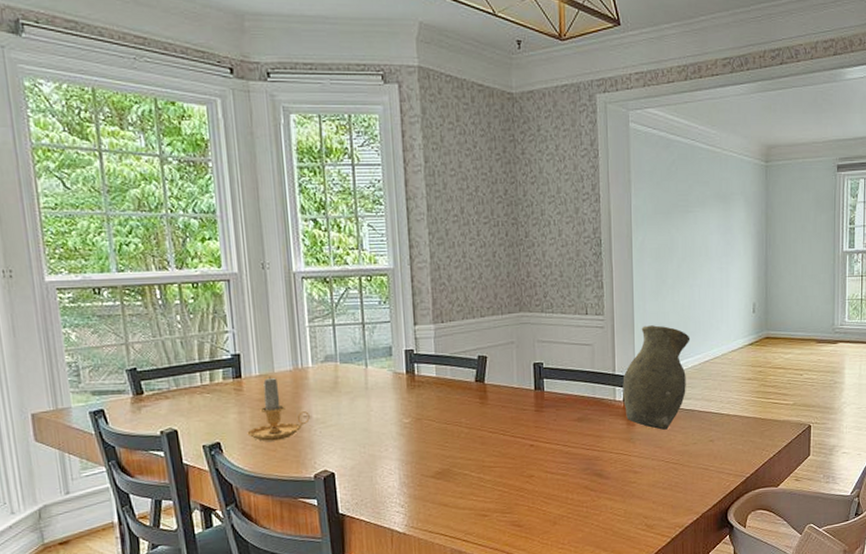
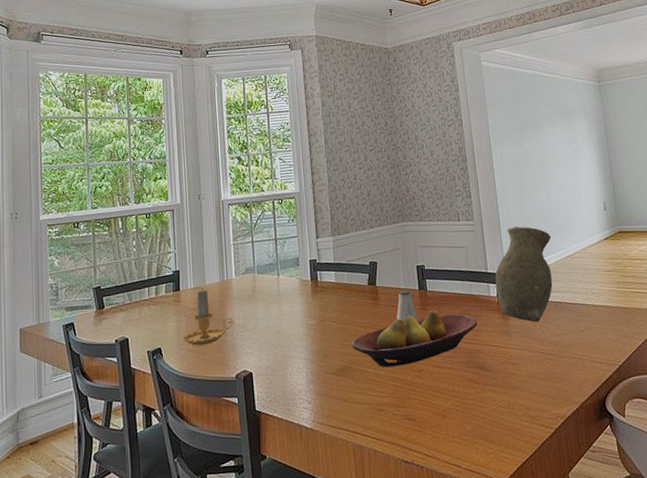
fruit bowl: none [452,412,599,472] -> present [351,309,478,368]
saltshaker: none [507,390,532,426] -> present [397,290,419,324]

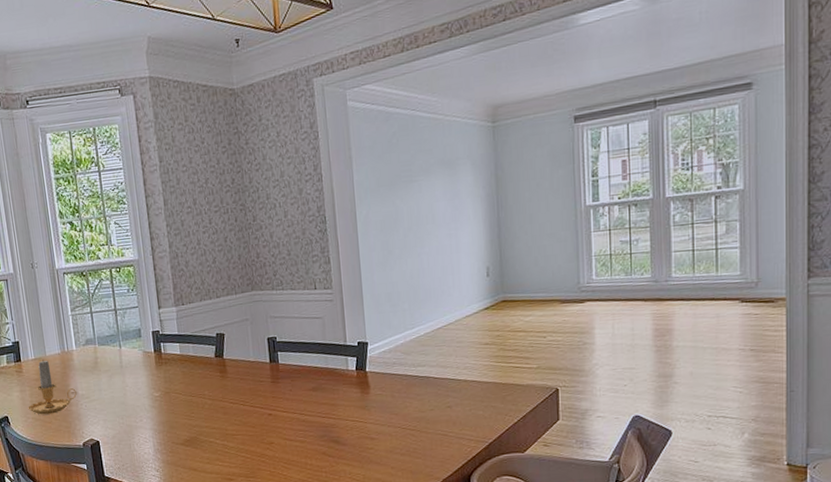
fruit bowl: present [351,309,478,368] -> none [198,383,334,440]
saltshaker: present [397,290,419,324] -> none [246,363,269,397]
vase: present [495,226,553,322] -> none [354,295,422,397]

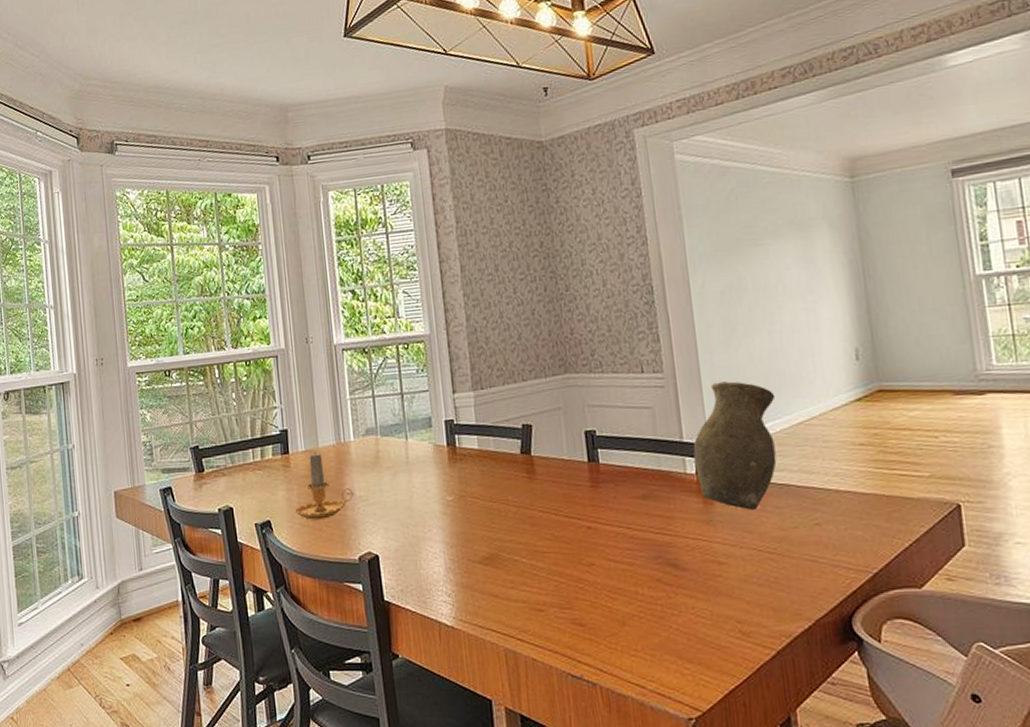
vase: none [354,295,422,397] -> present [693,381,777,510]

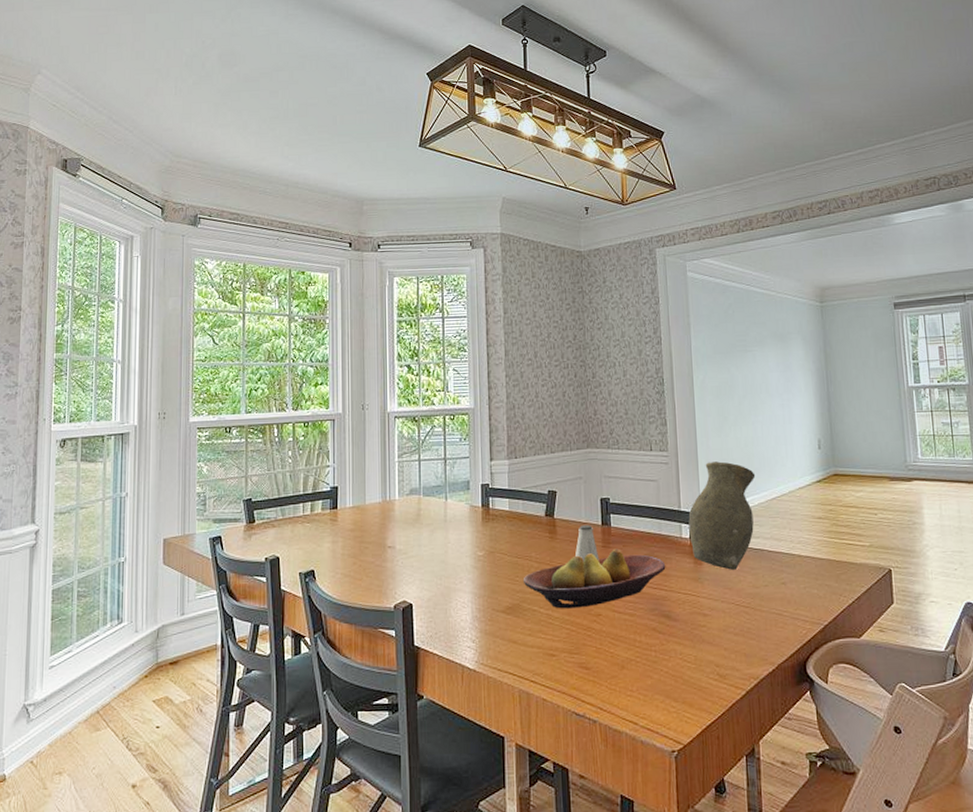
candle: present [294,451,353,520] -> none [338,507,394,570]
fruit bowl: none [500,488,669,559] -> present [522,548,666,609]
saltshaker: none [559,462,588,505] -> present [575,525,599,562]

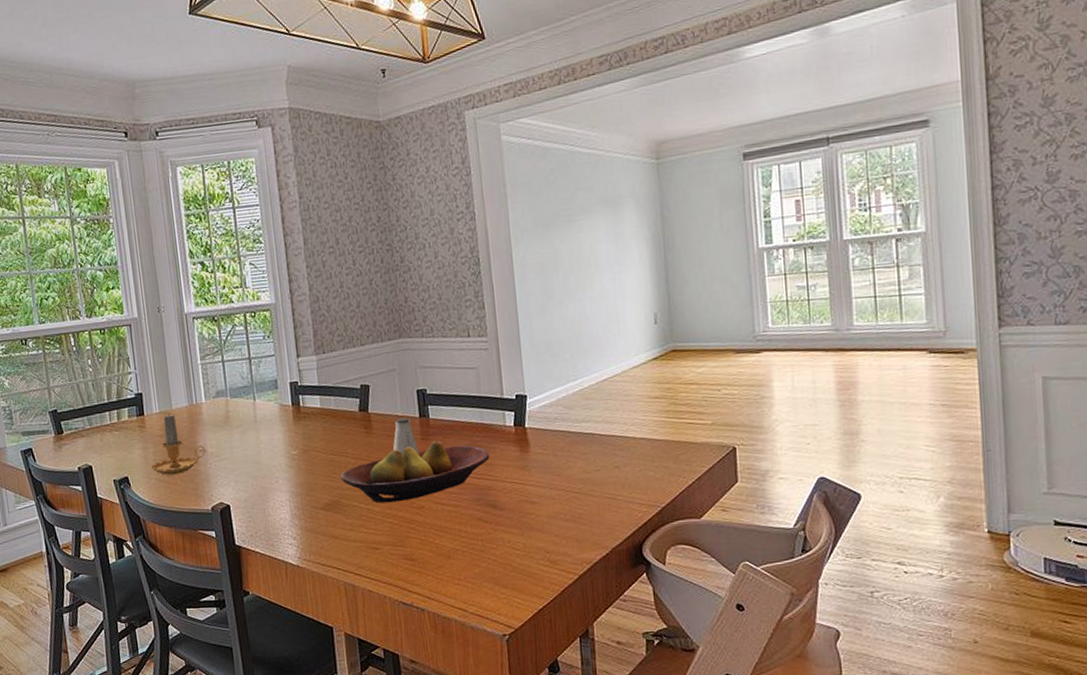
candle: none [338,507,394,570] -> present [150,412,206,475]
vase: present [688,461,756,570] -> none [512,344,585,456]

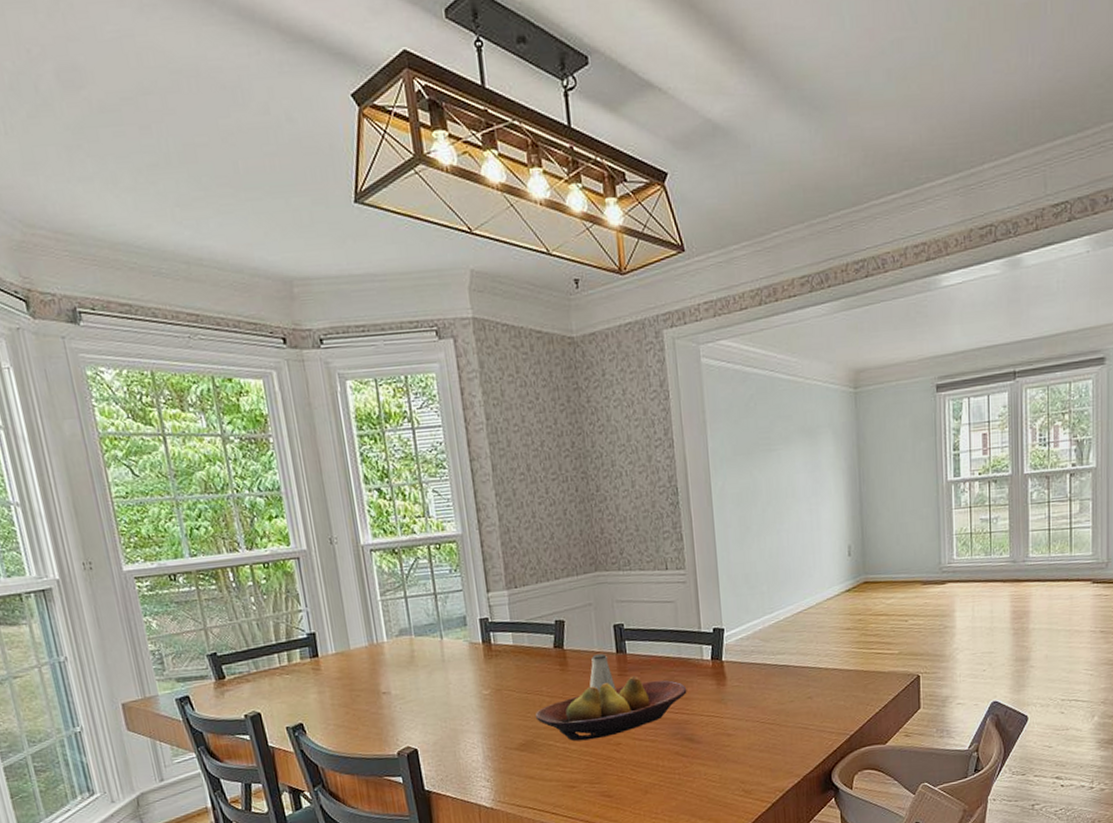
candle: present [150,412,206,475] -> none [328,653,389,721]

